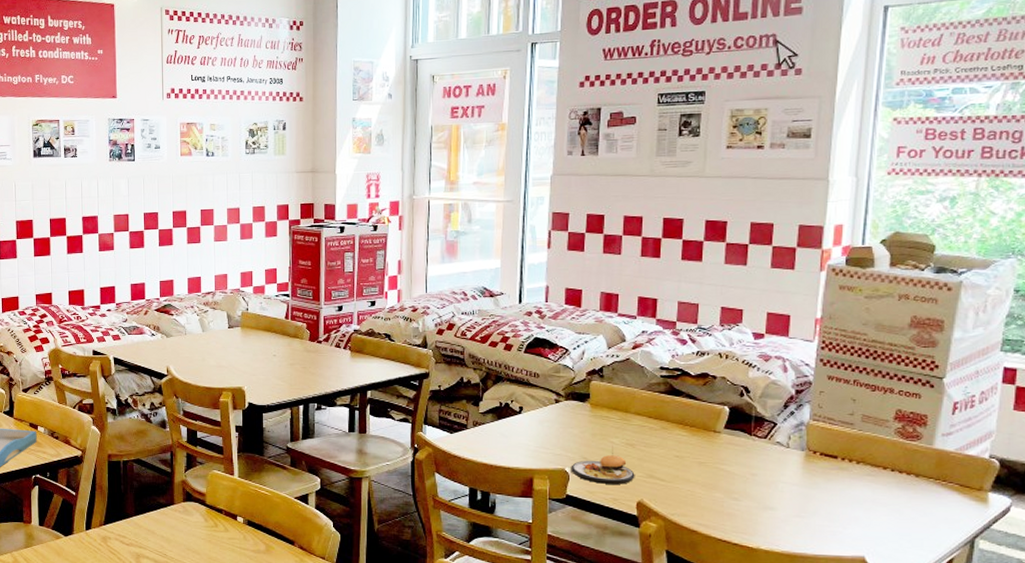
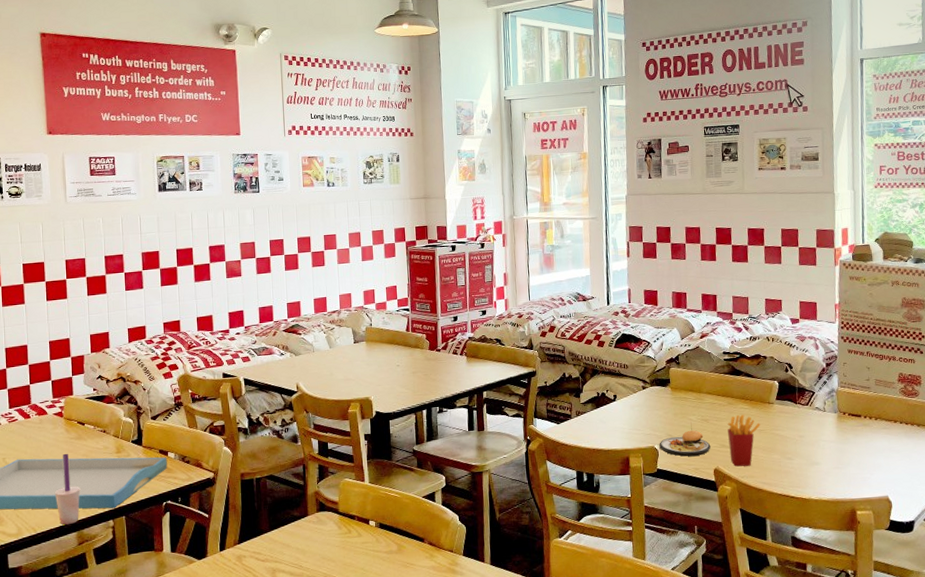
french fries: none [658,442,701,502] -> present [727,415,761,467]

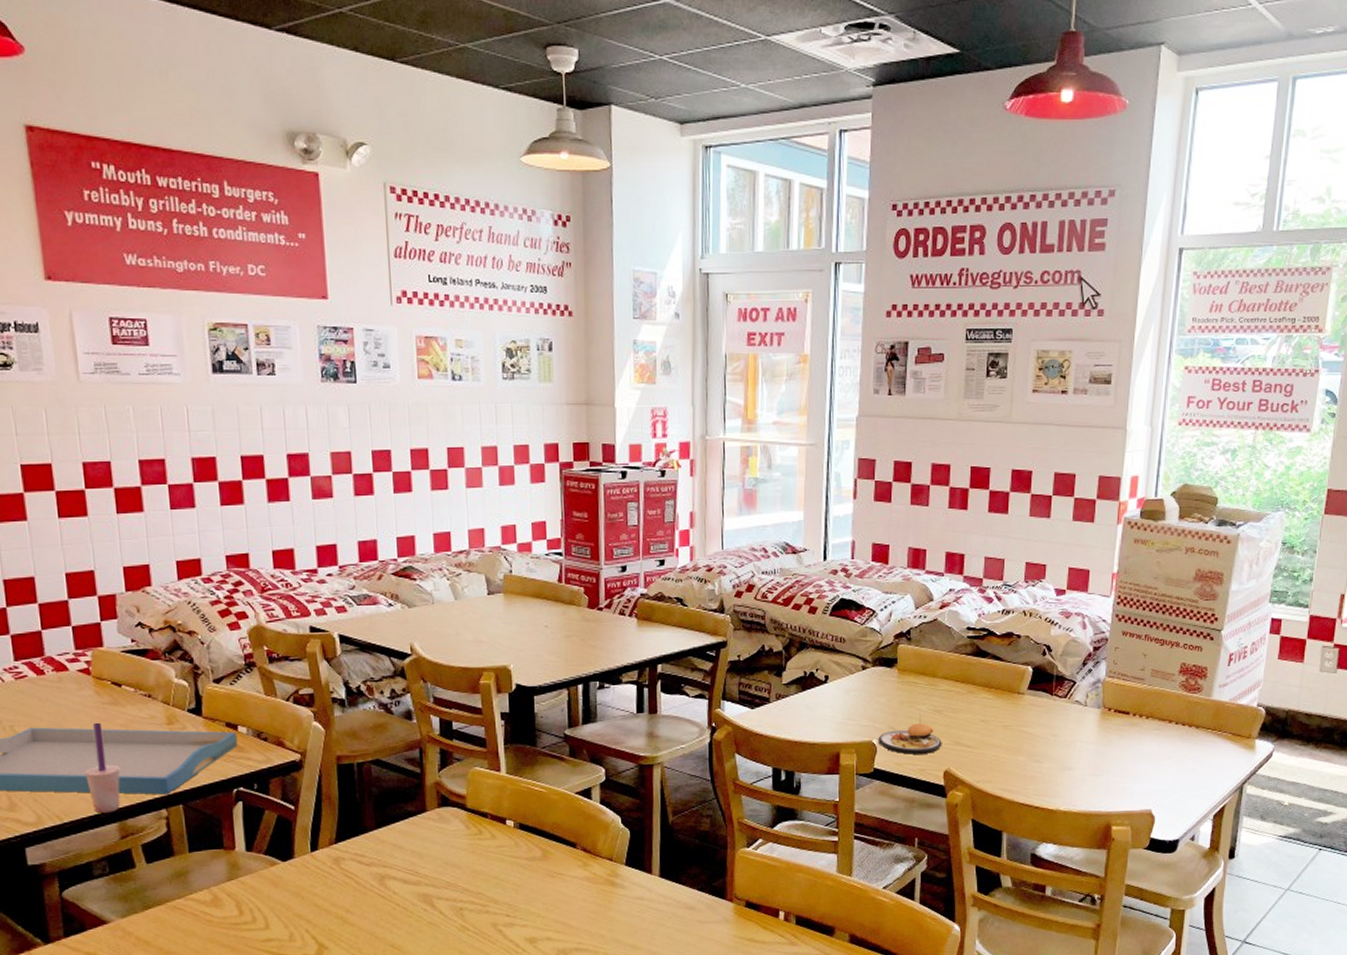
french fries: present [727,415,761,467] -> none [965,706,1006,769]

